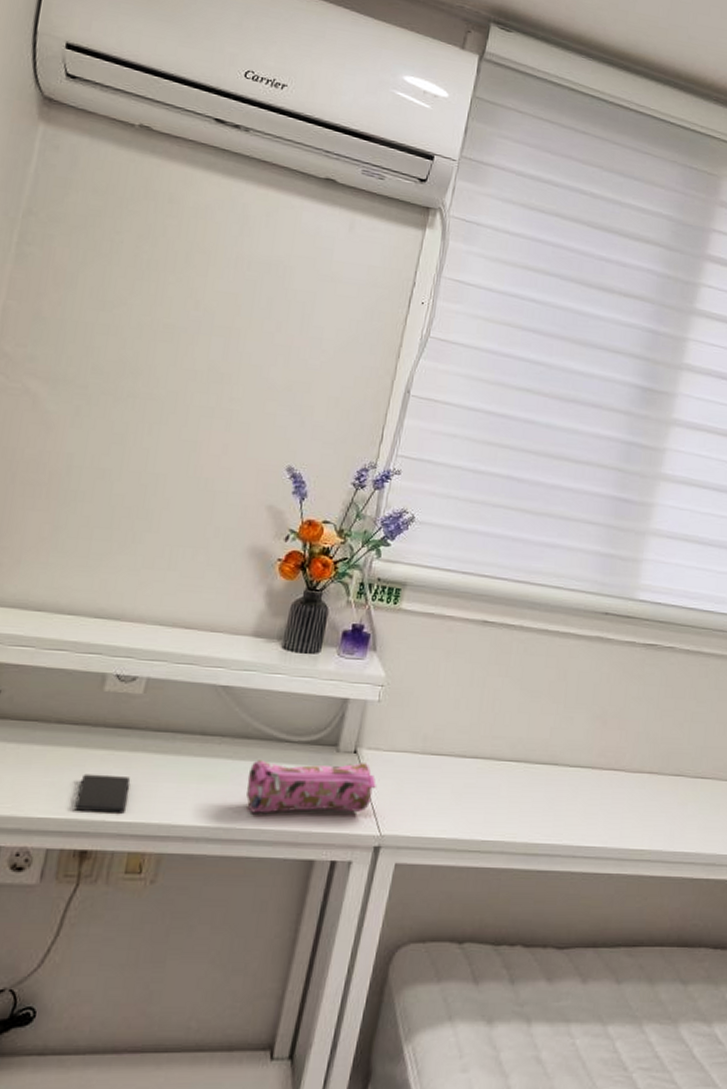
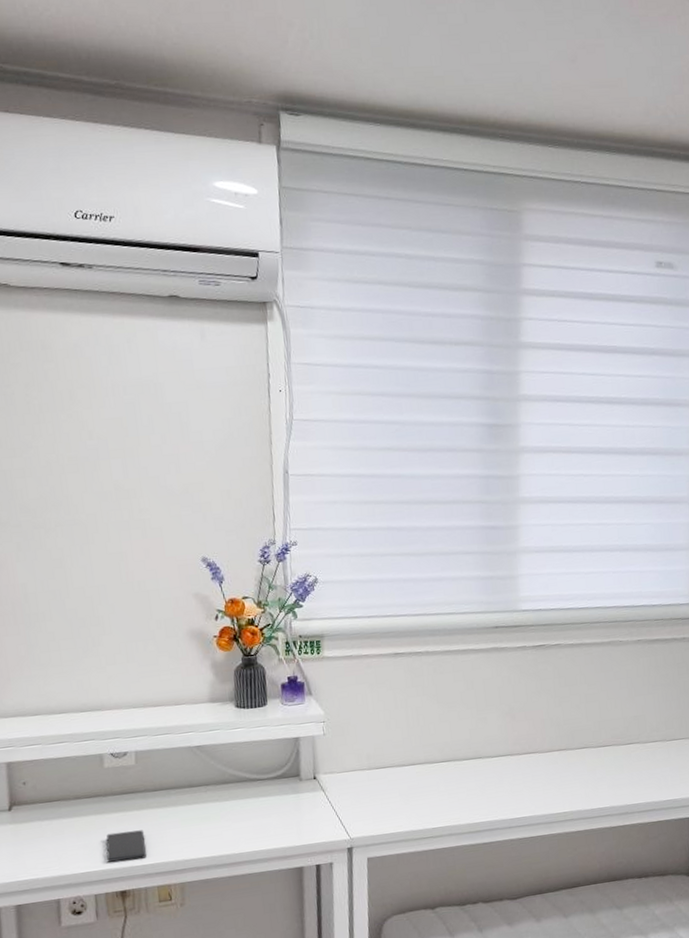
pencil case: present [246,760,376,813] -> none [234,785,338,840]

